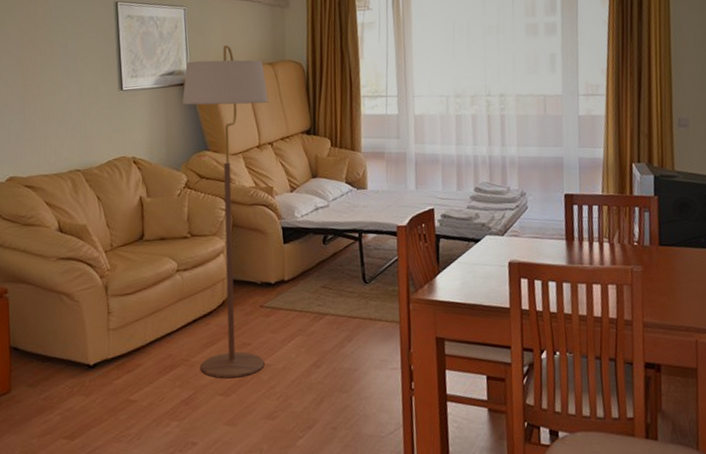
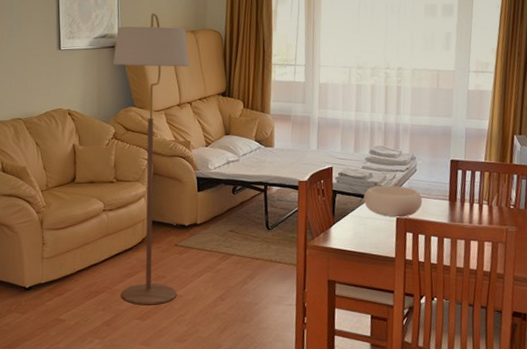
bowl: none [470,226,536,262] -> present [364,185,422,218]

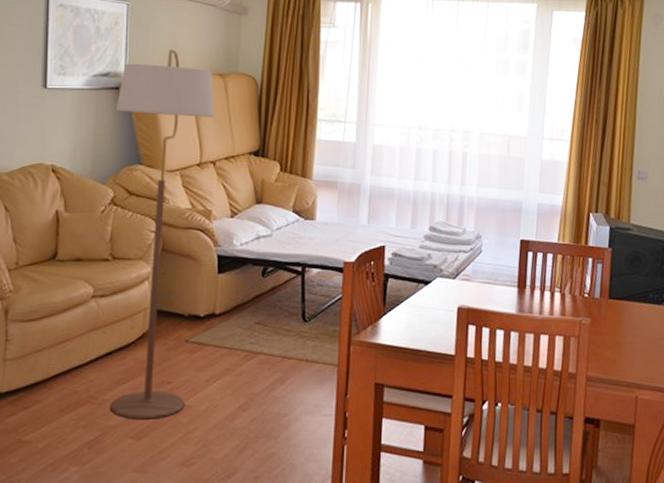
bowl: present [364,185,422,218] -> none [421,269,487,307]

